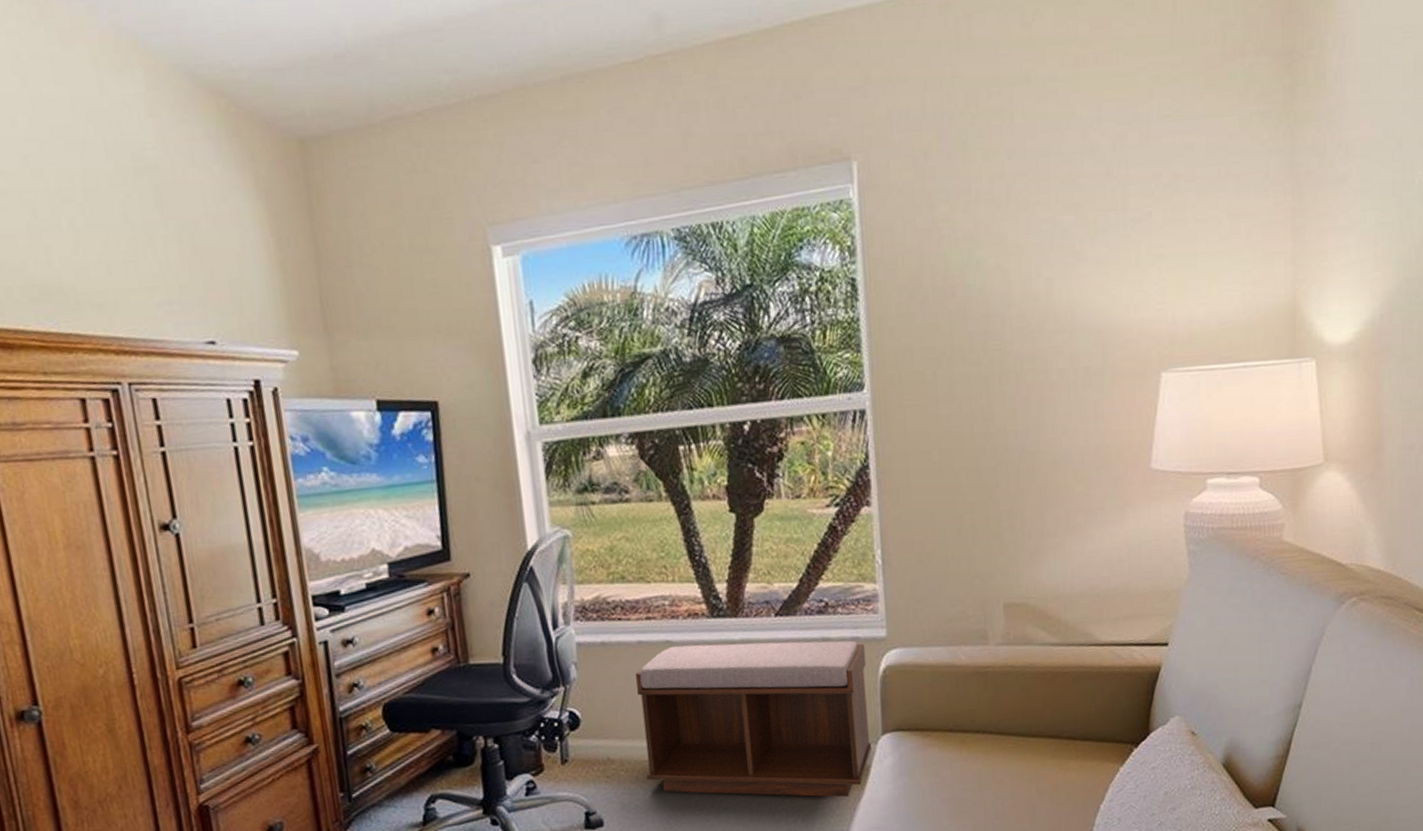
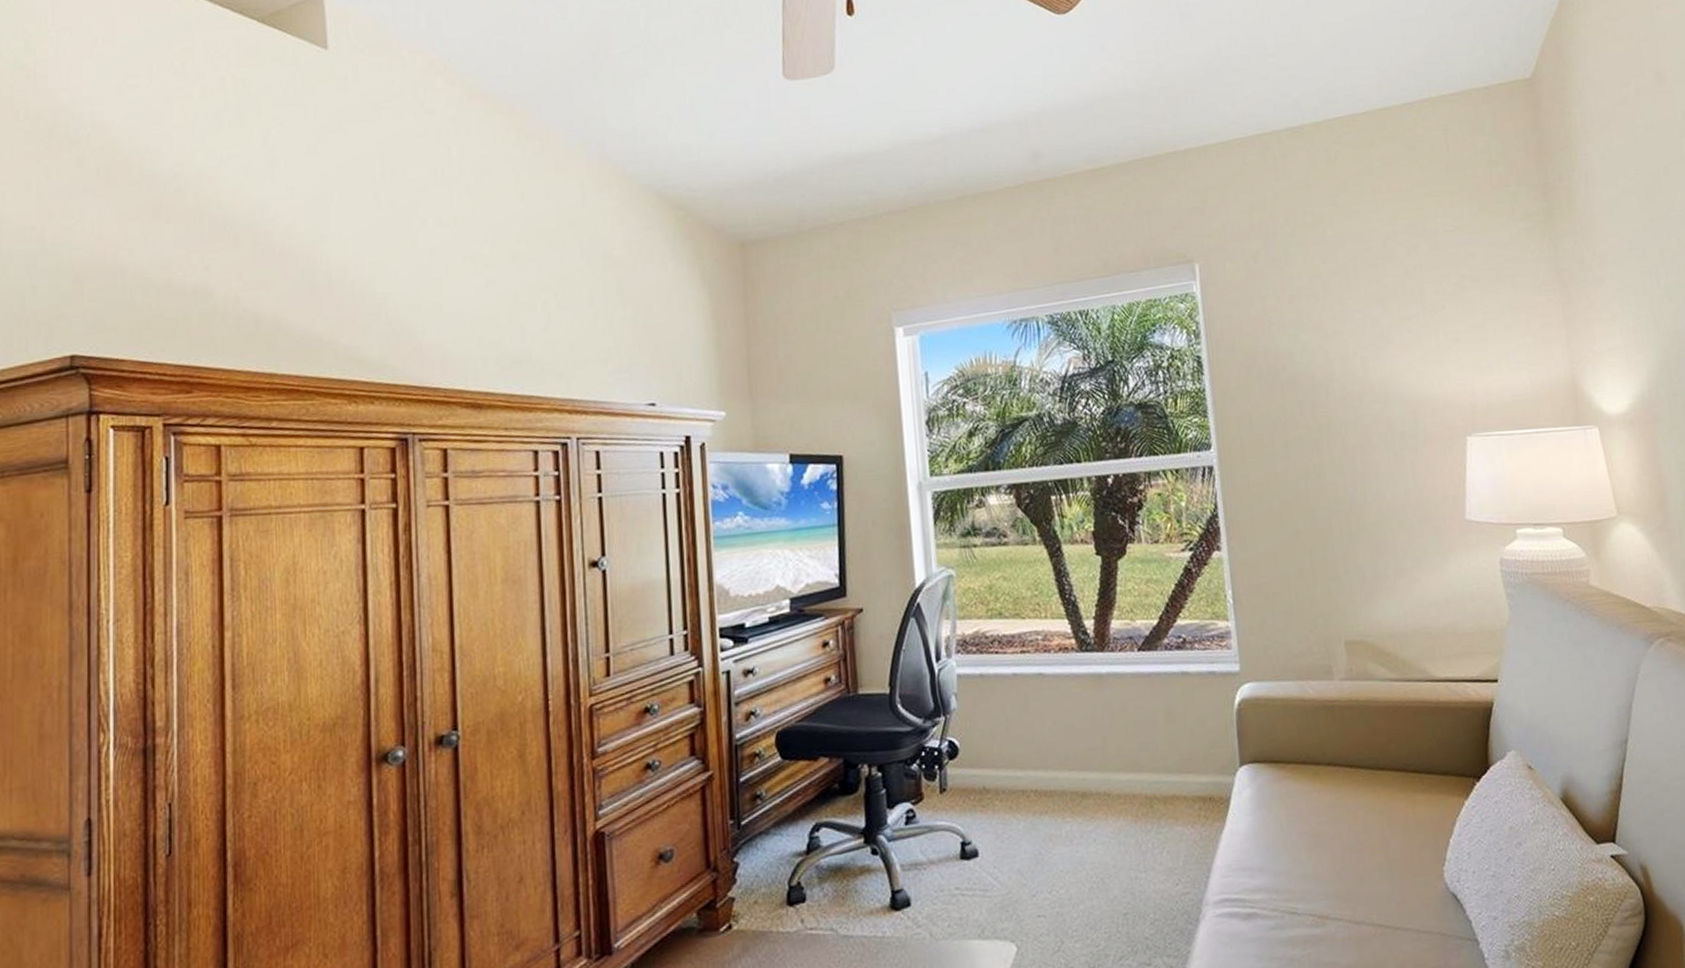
bench: present [636,640,872,797] -> none [1011,674,1231,829]

